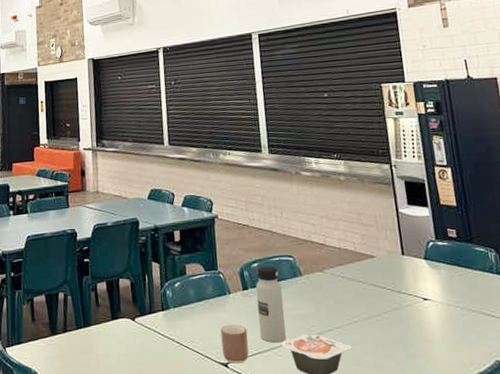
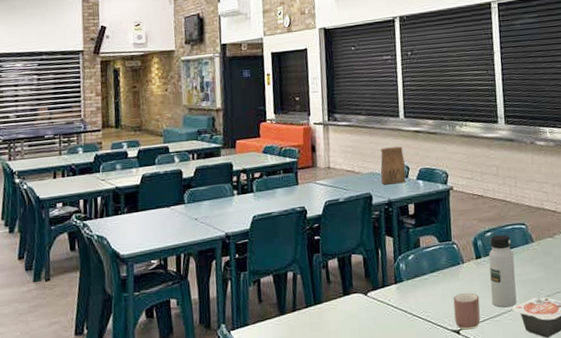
paper bag: none [146,173,171,211] -> present [380,146,406,185]

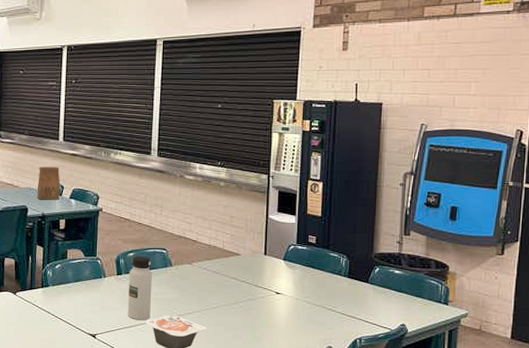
mug: present [453,293,481,330] -> none [92,303,116,335]

